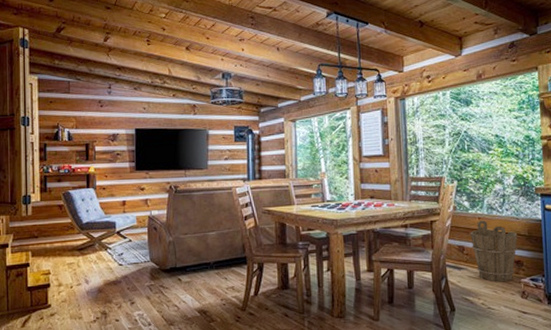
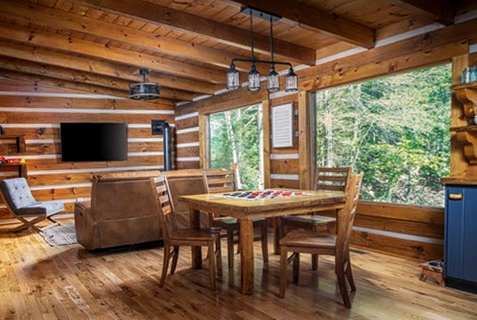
bucket: present [470,220,518,282] -> none [374,208,420,266]

